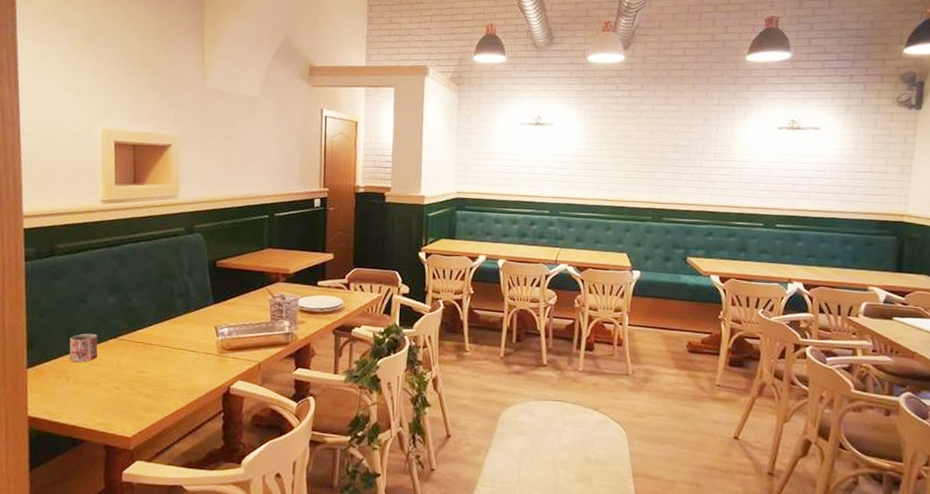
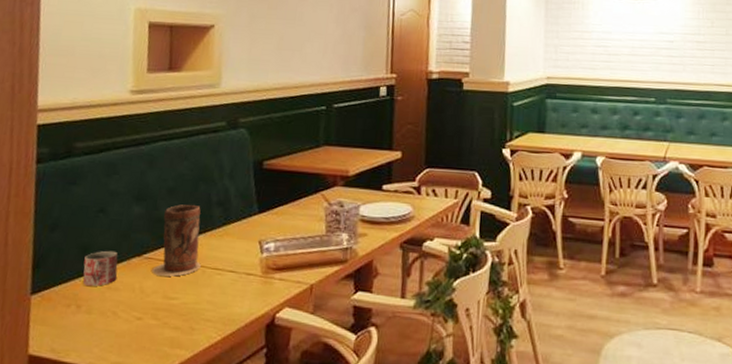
vase: none [126,296,167,355] -> present [152,204,201,277]

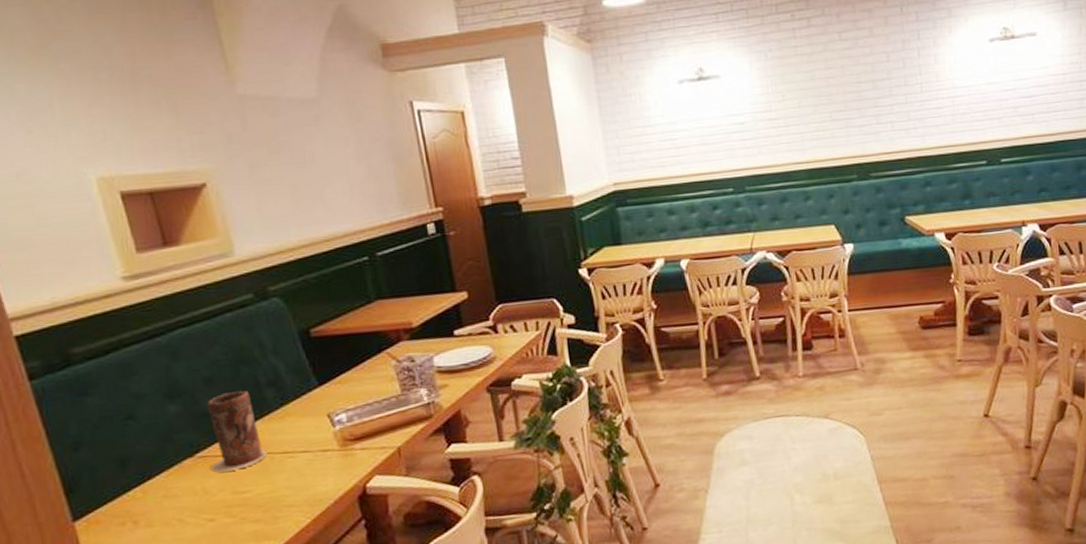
mug: present [83,250,119,286] -> none [125,457,173,499]

